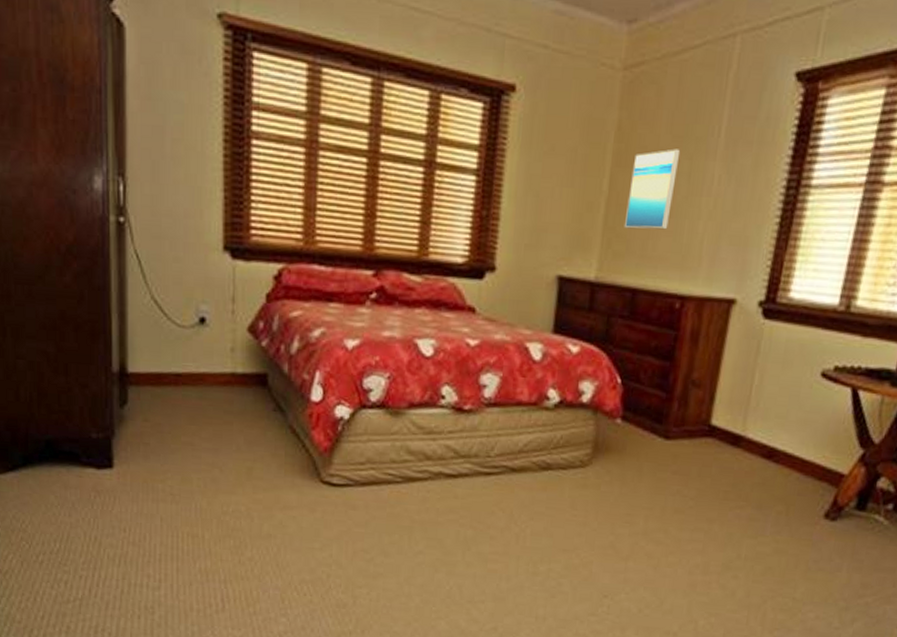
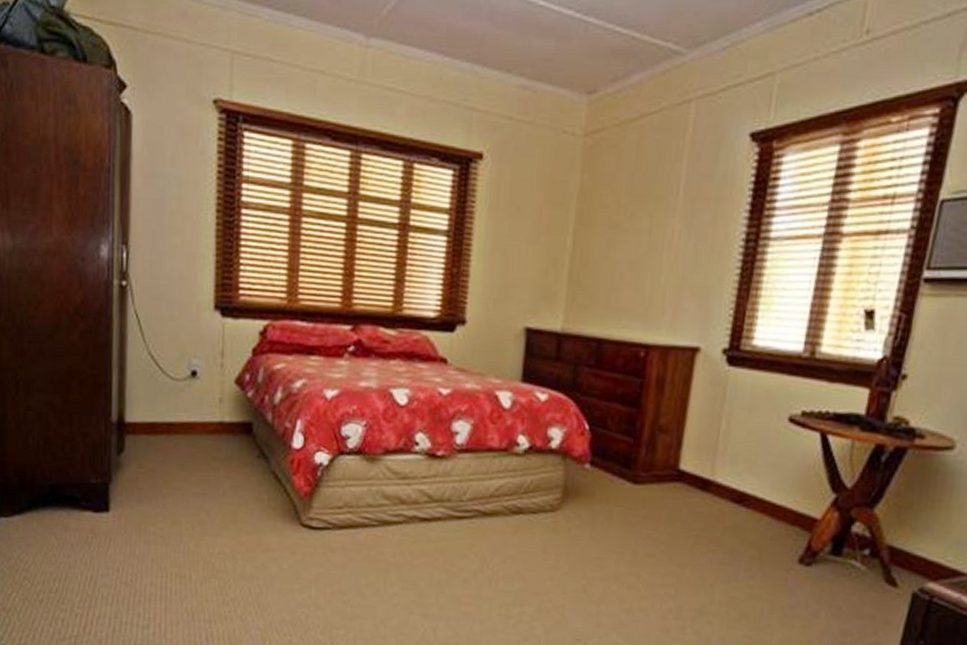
wall art: present [623,148,681,230] -> none [588,207,641,283]

